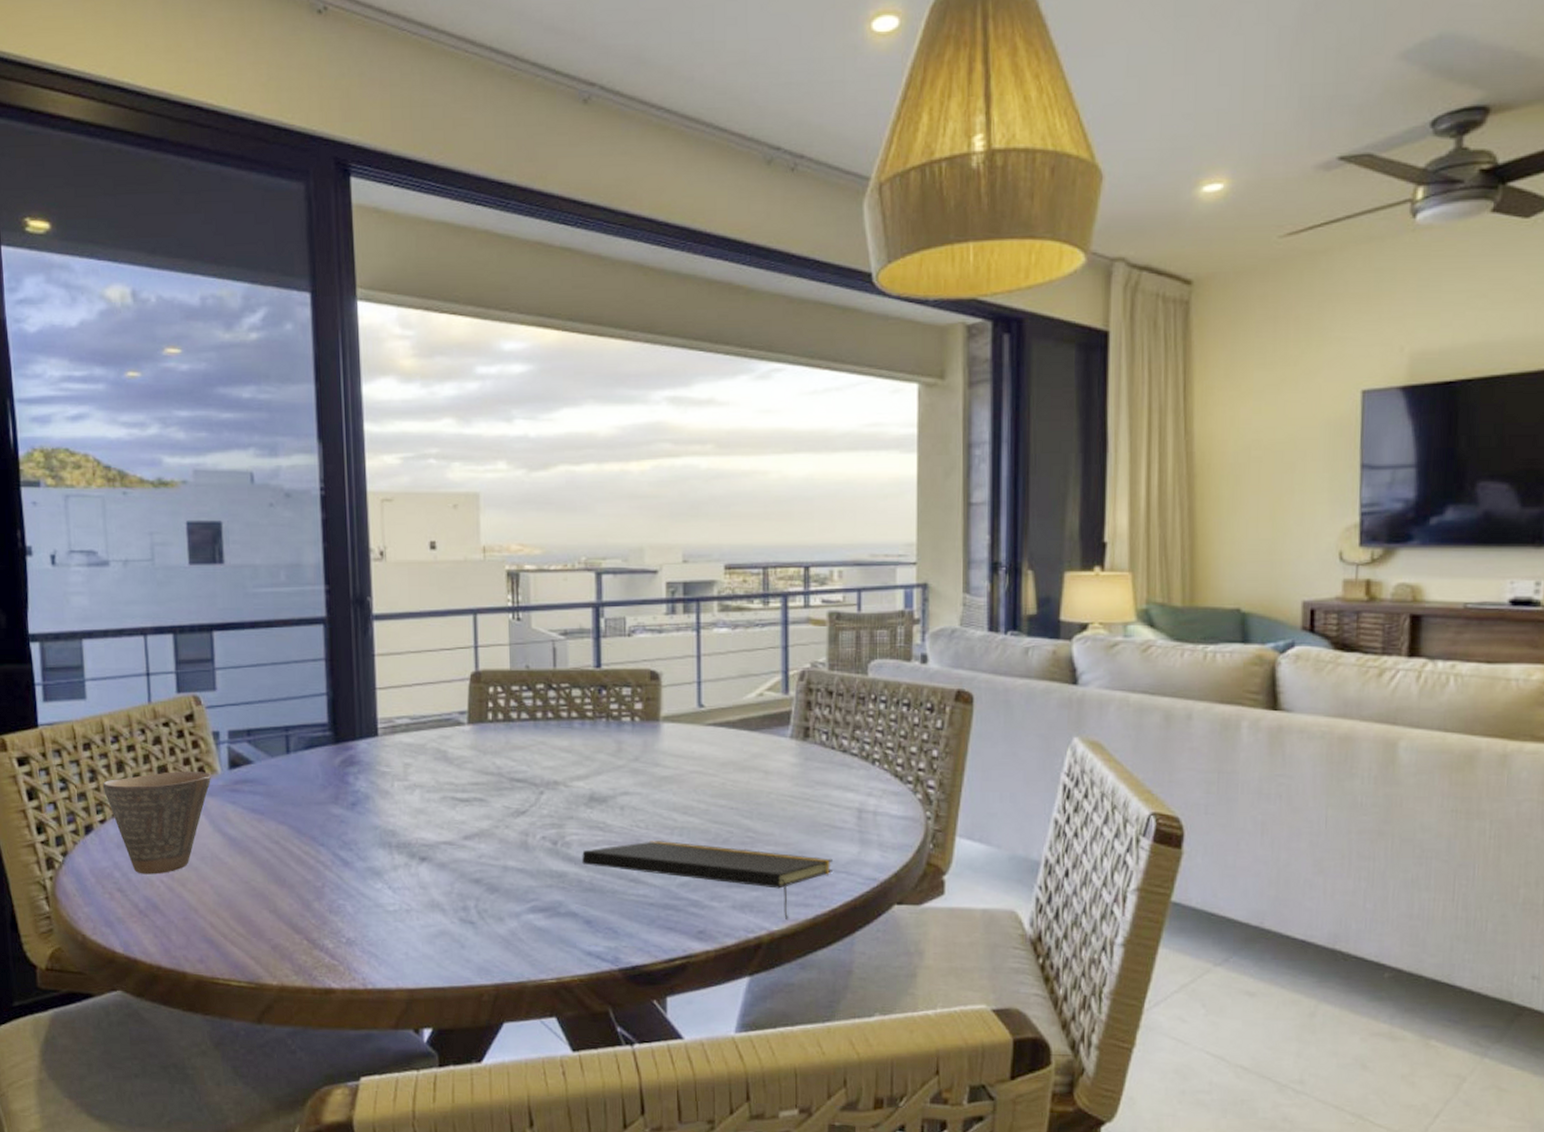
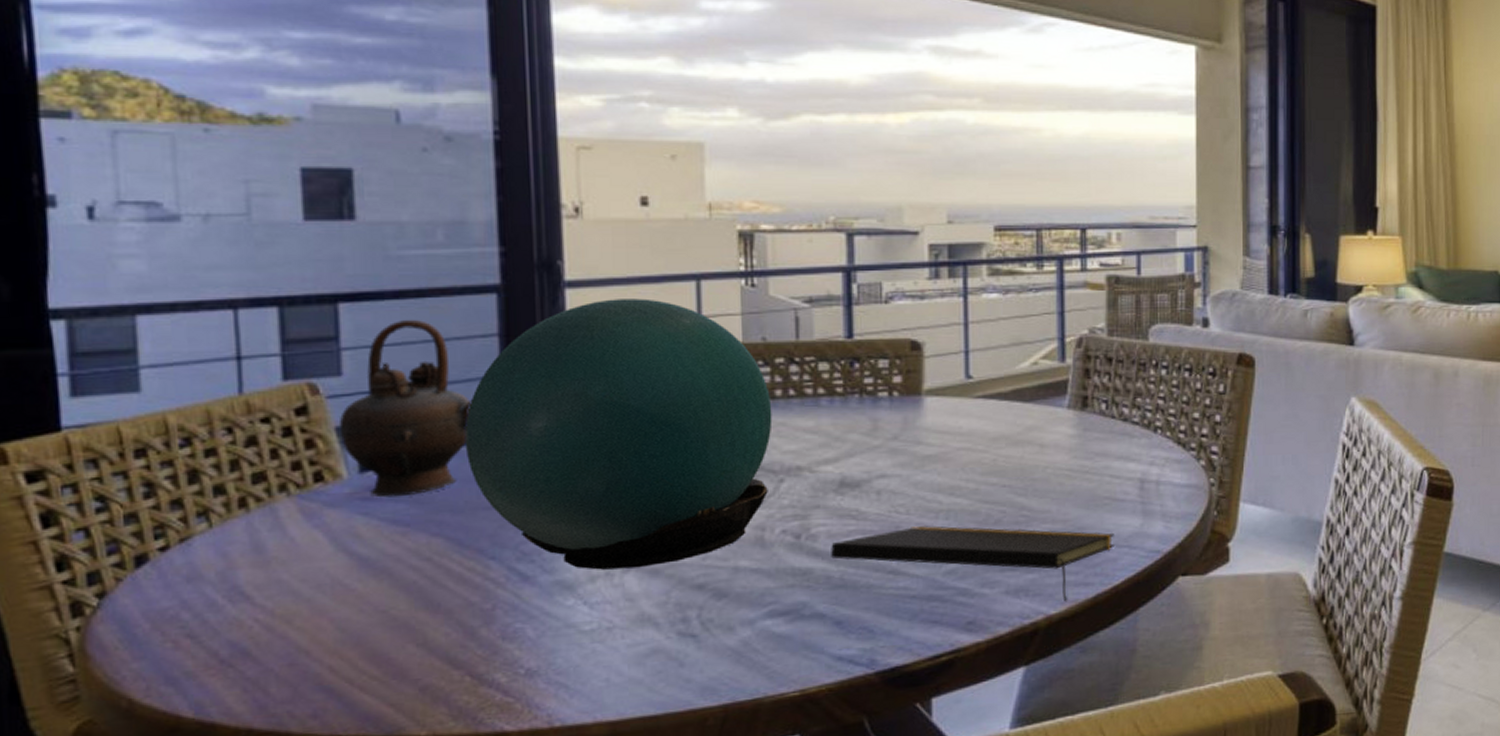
cup: present [102,772,211,875] -> none [164,477,333,613]
teapot: none [214,645,307,790] -> present [338,319,473,498]
decorative orb: none [301,630,534,861] -> present [464,298,773,570]

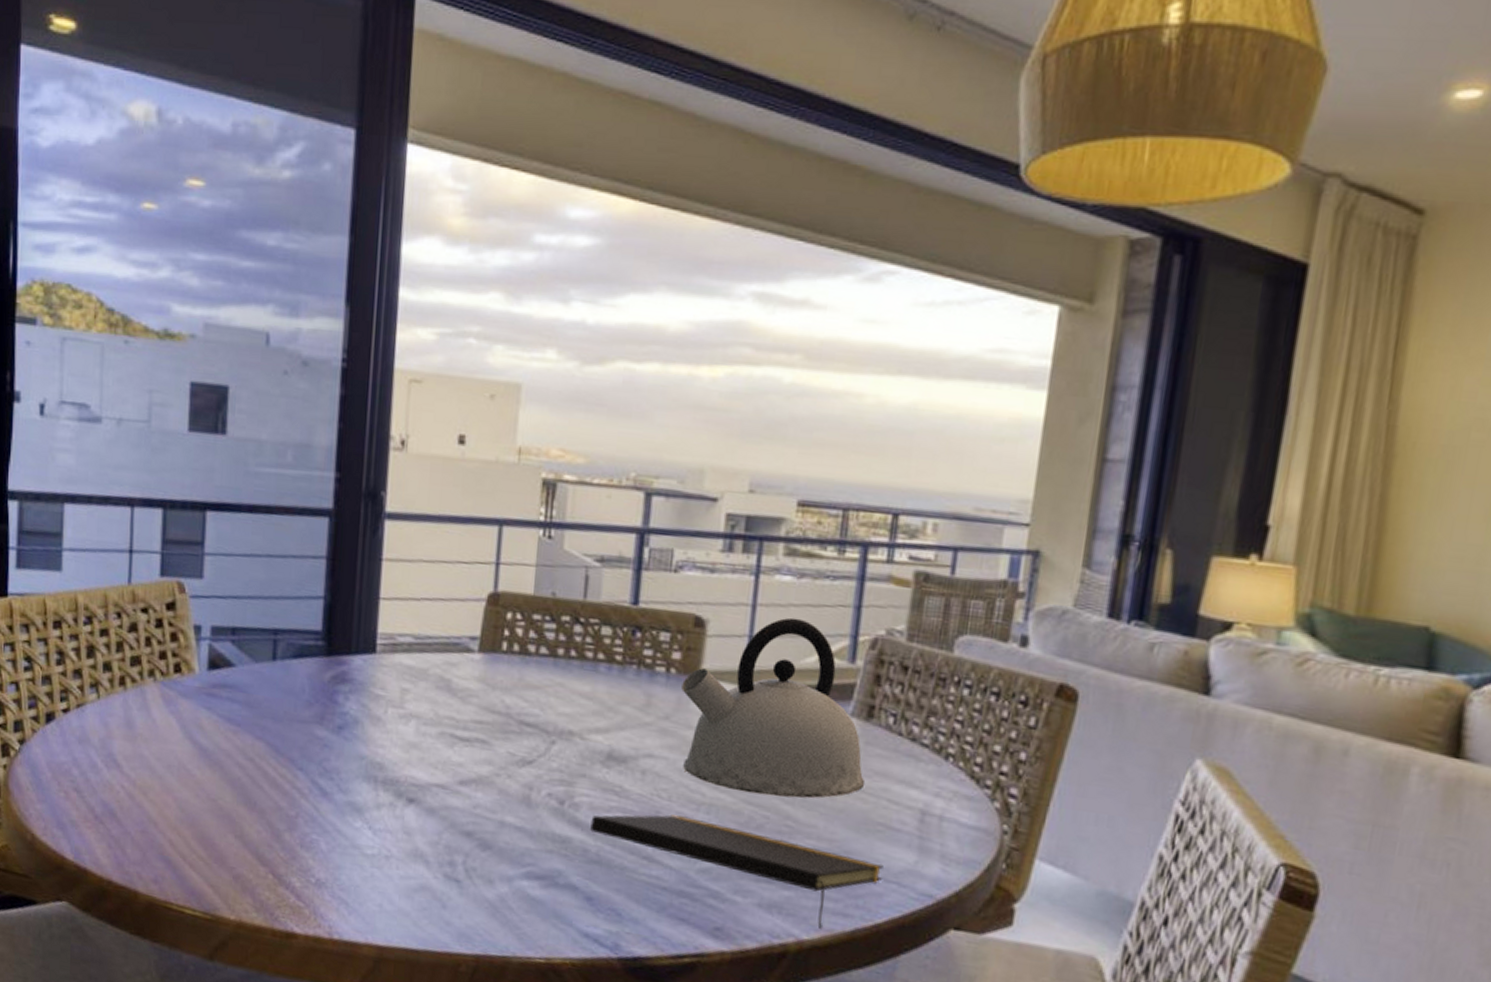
teapot: present [338,319,473,498] -> none [196,533,300,698]
decorative orb: present [464,298,773,570] -> none [289,535,554,805]
kettle: none [906,330,1087,493] -> present [681,617,864,799]

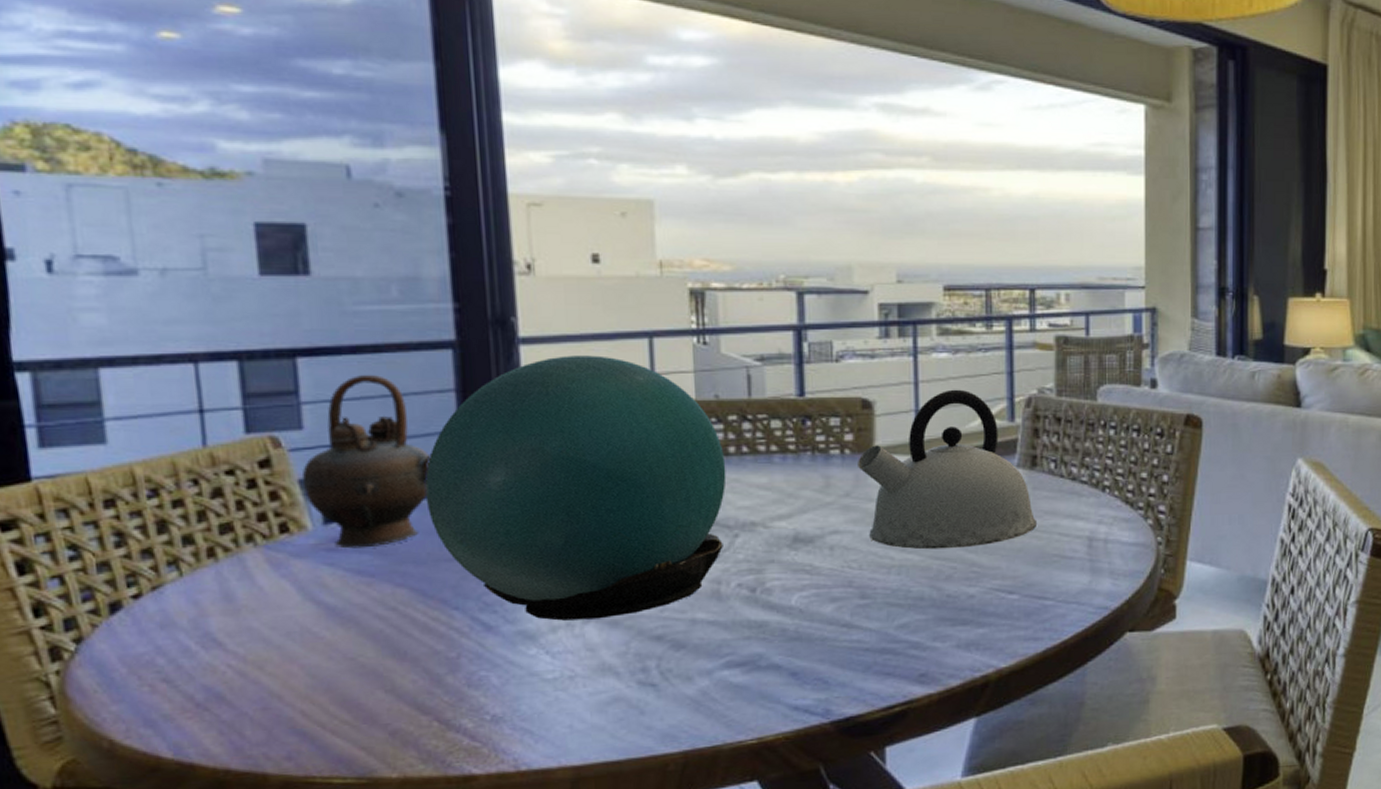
teapot: none [196,533,300,698] -> present [301,374,433,549]
decorative orb: none [289,535,554,805] -> present [425,355,727,621]
notepad: present [590,814,883,930] -> none [785,581,1063,656]

